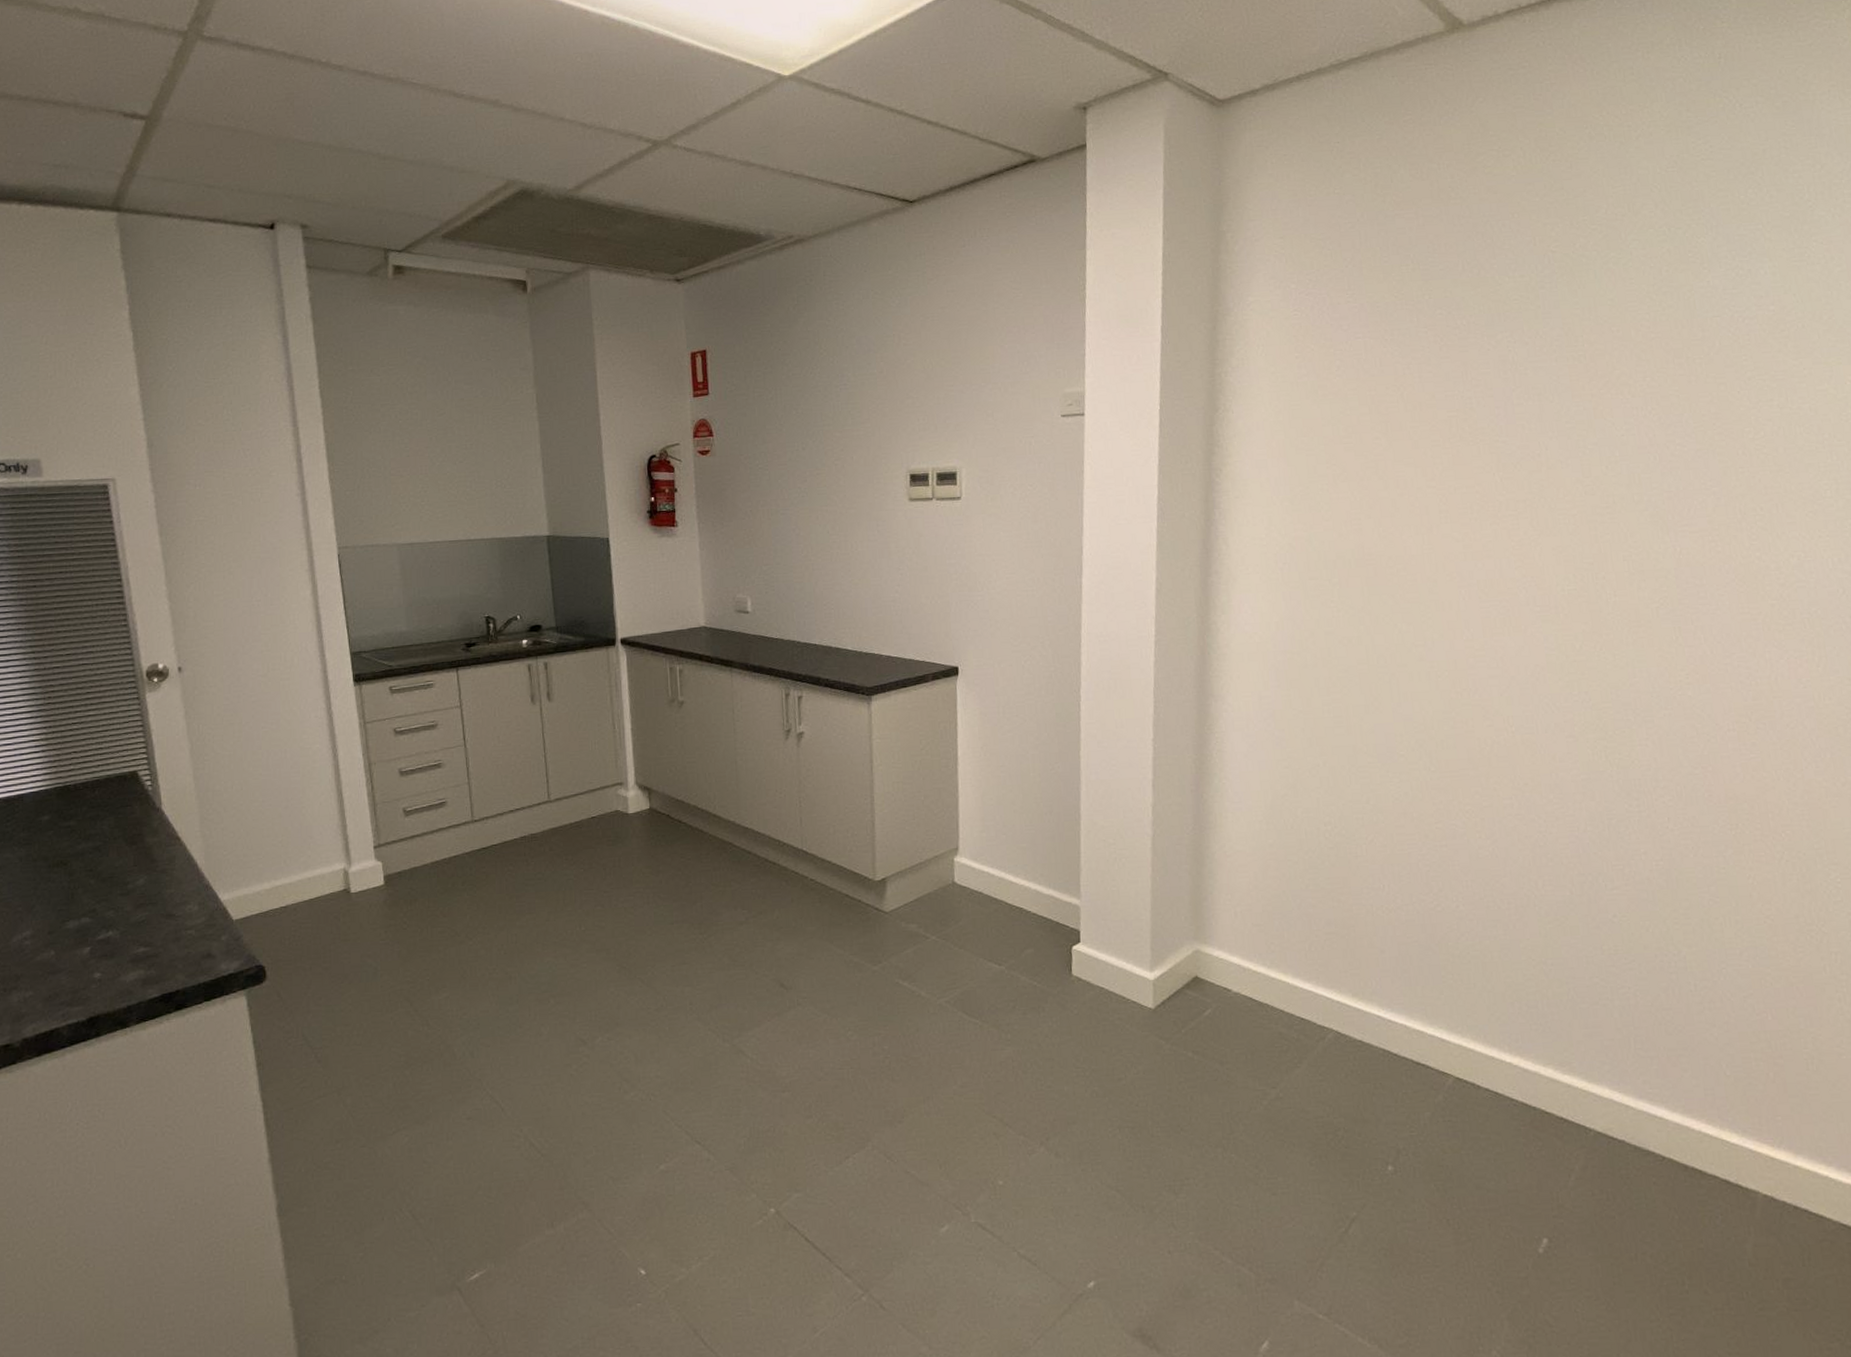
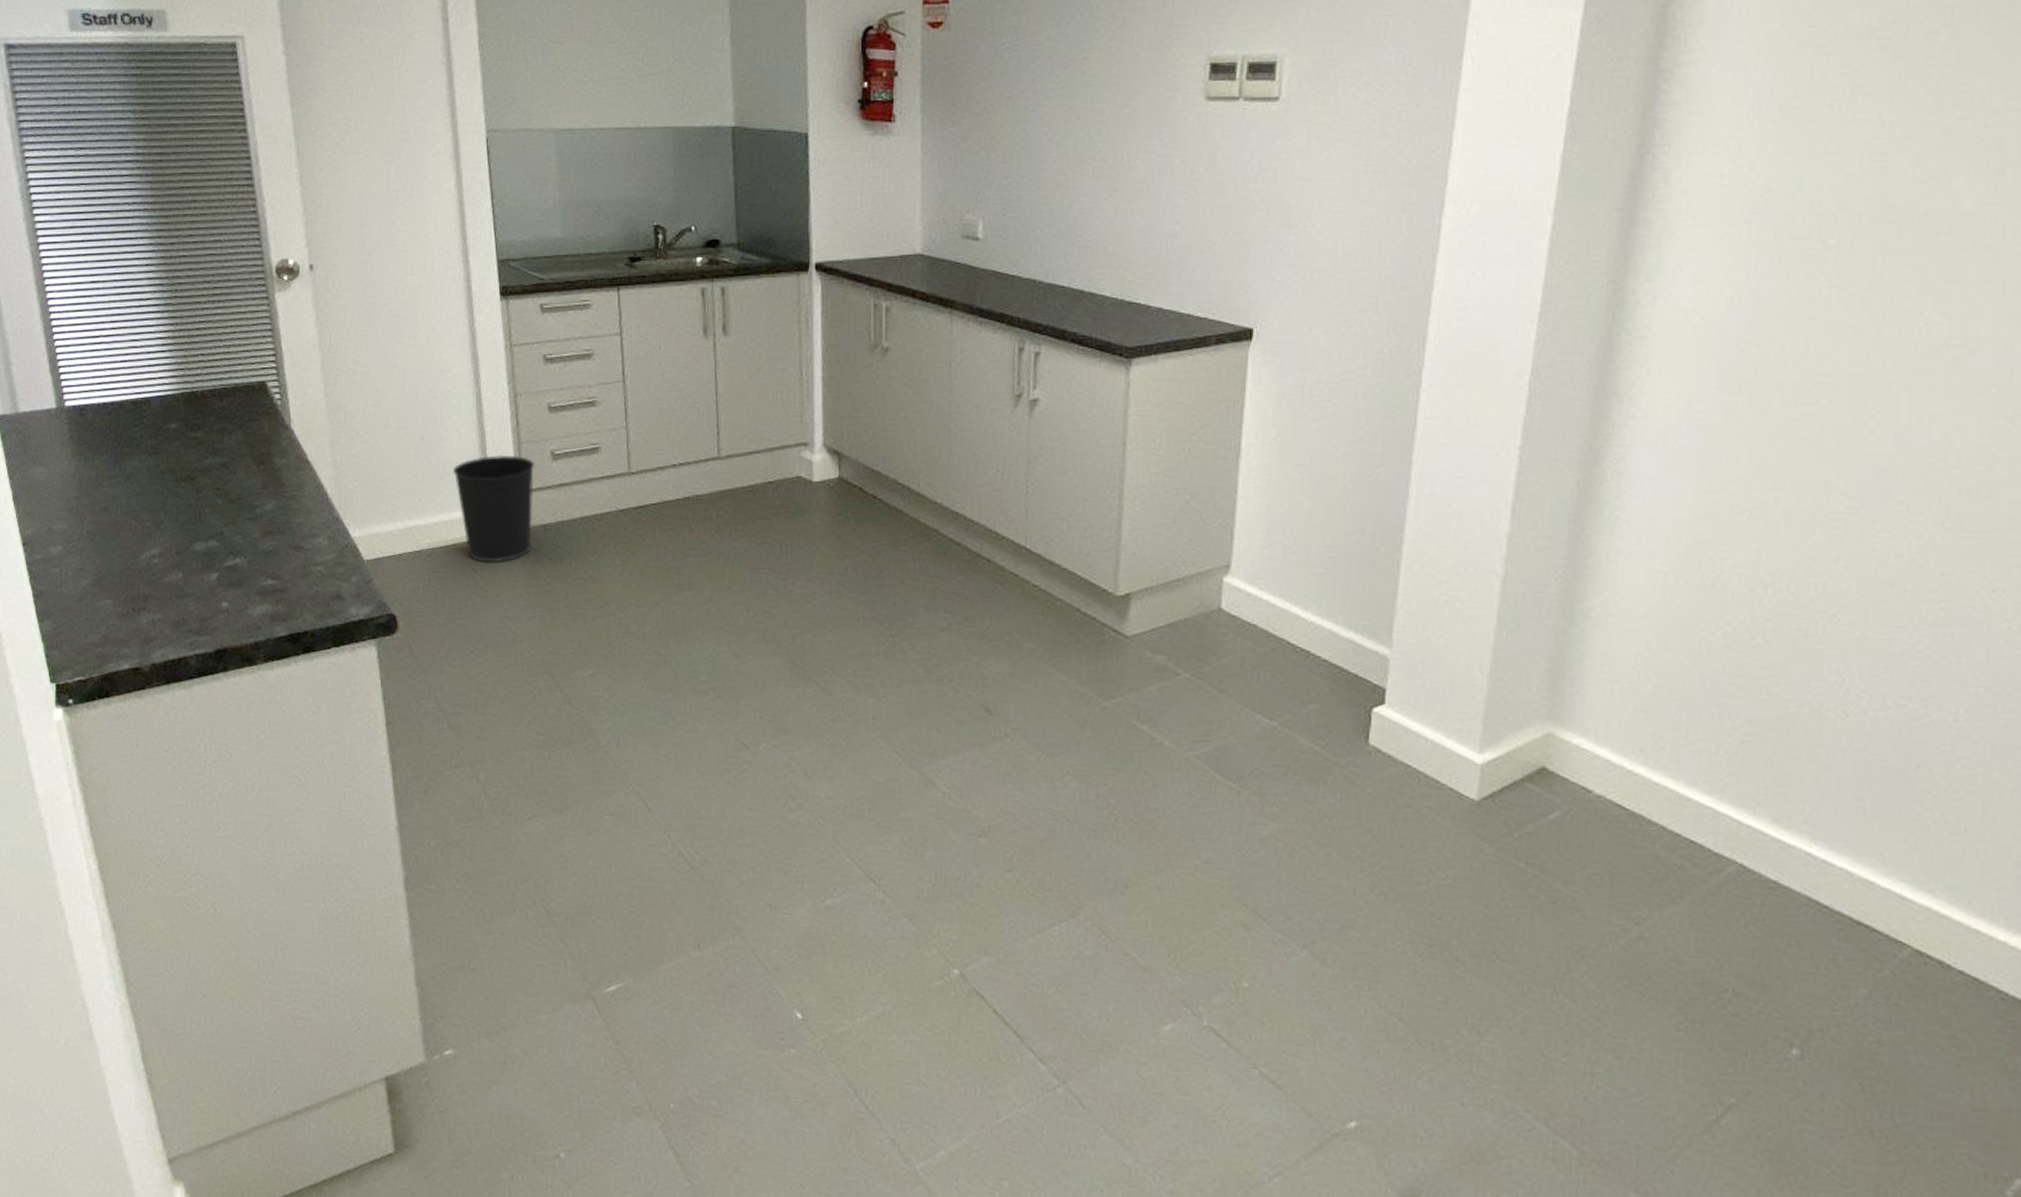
wastebasket: none [315,814,389,911] -> present [453,454,534,563]

